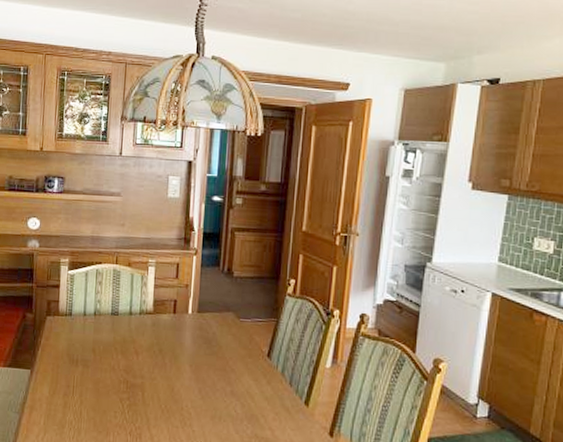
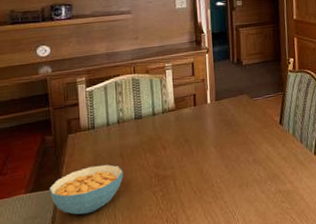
cereal bowl: none [24,354,93,404] -> present [49,164,123,215]

